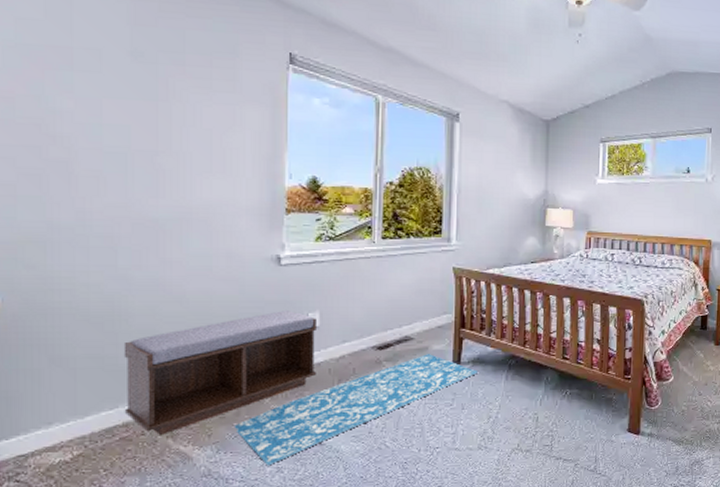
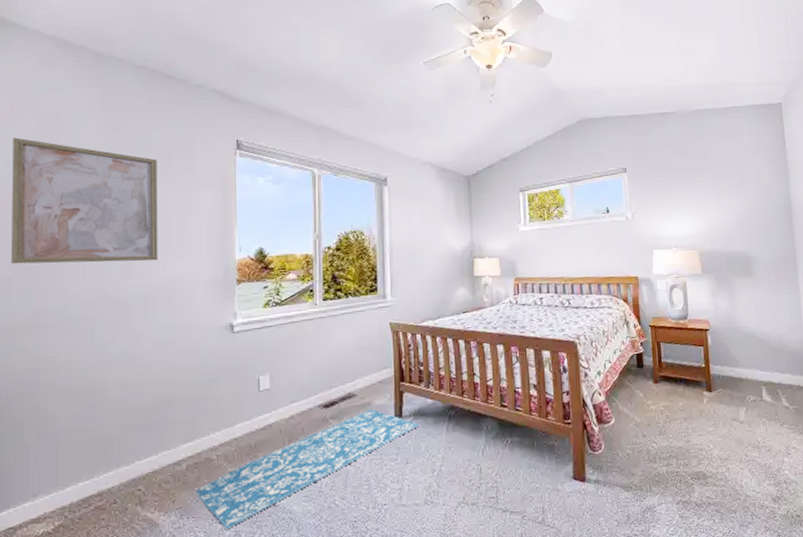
wall art: none [12,20,194,180] -> present [11,137,158,264]
bench: present [123,311,316,435] -> none [99,375,268,503]

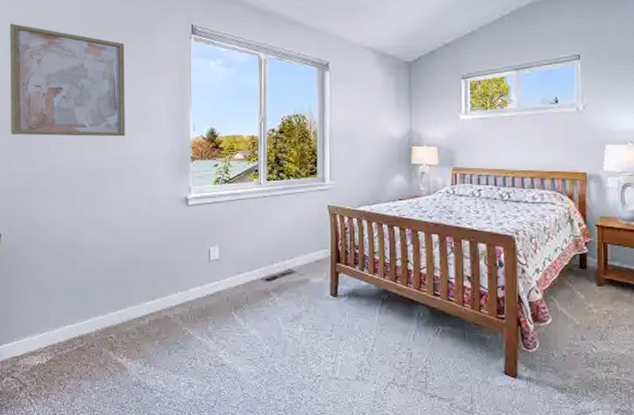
rug: present [195,409,419,530] -> none [156,286,353,381]

